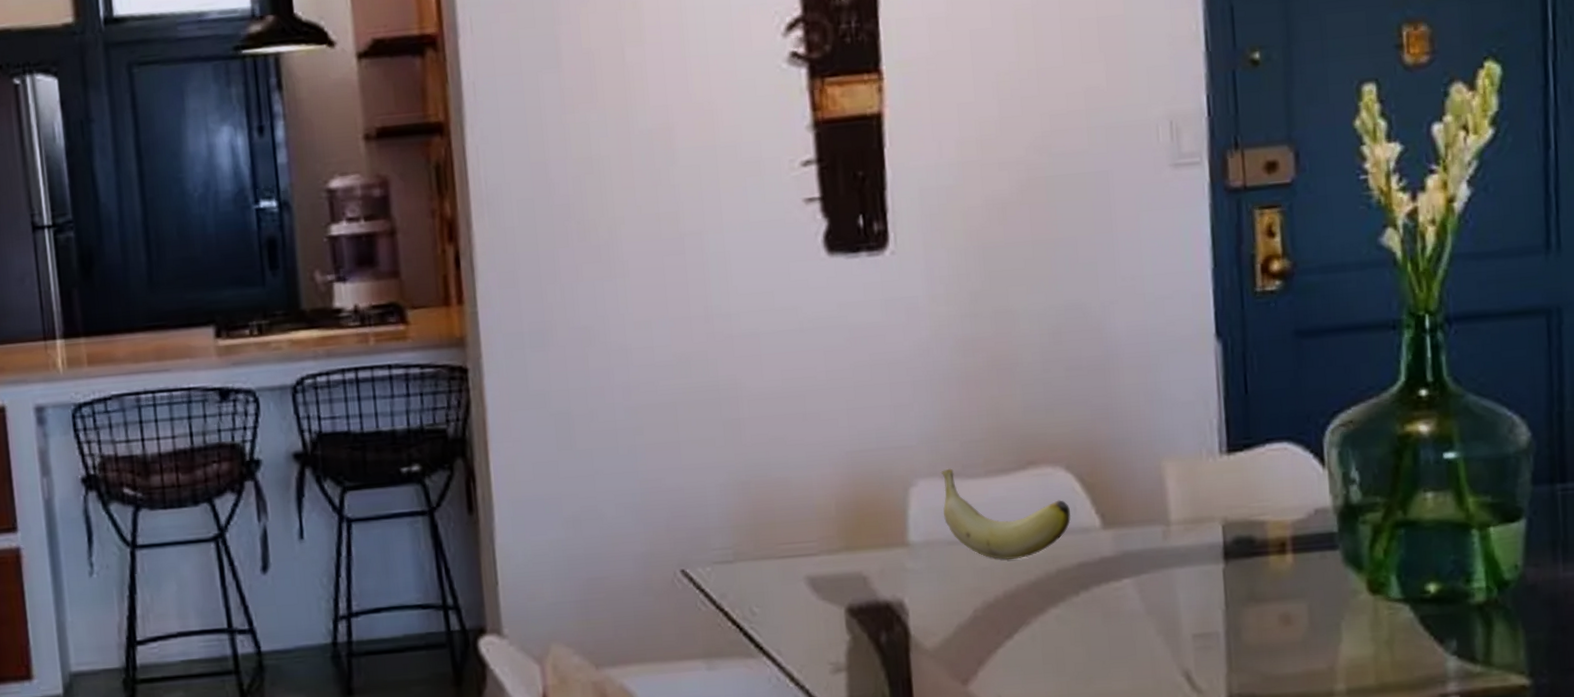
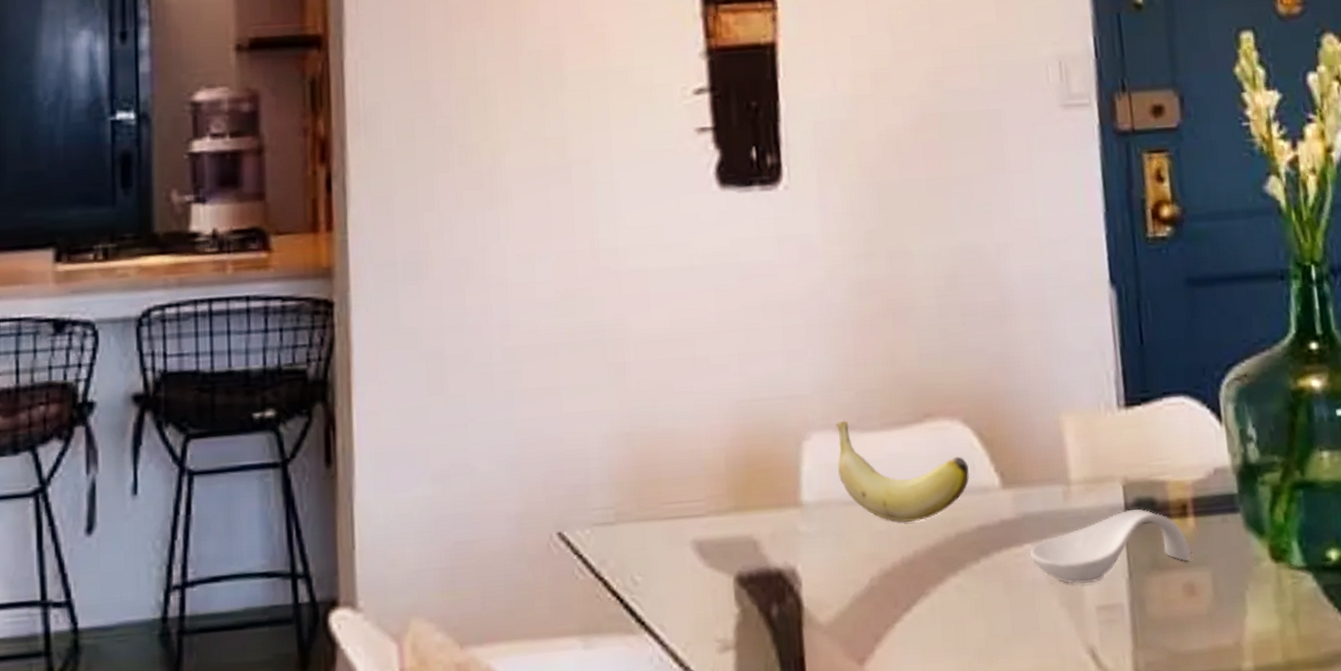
spoon rest: none [1128,547,1288,615] -> present [1029,509,1191,584]

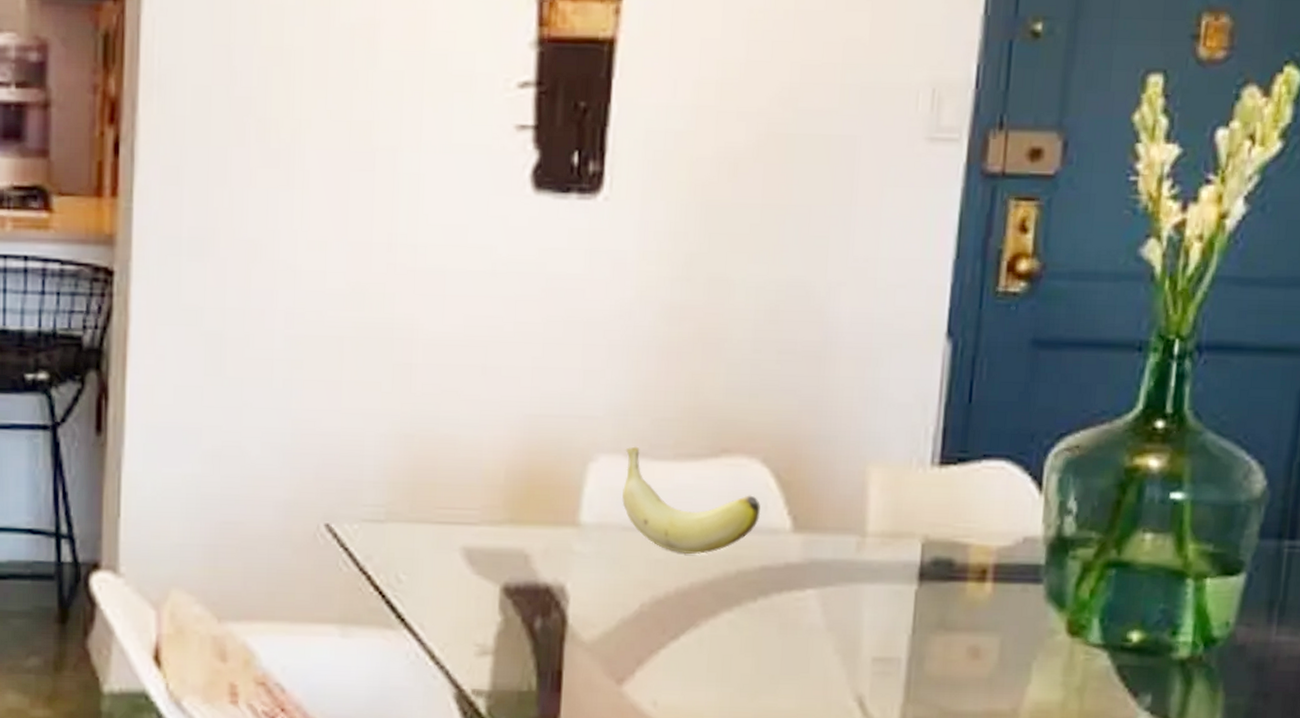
spoon rest: present [1029,509,1191,584] -> none [811,568,982,634]

